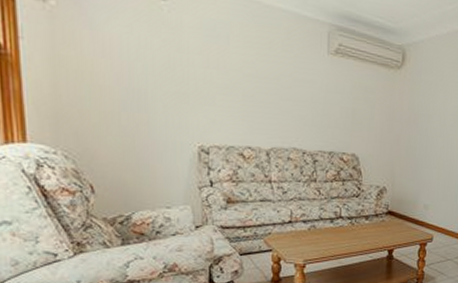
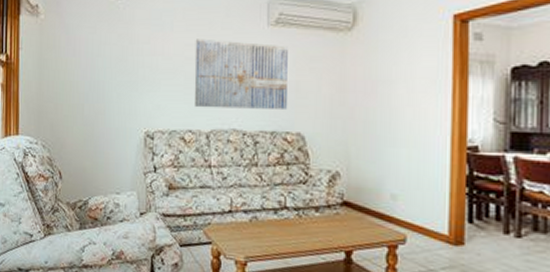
wall art: none [253,57,346,134] -> present [194,39,288,111]

